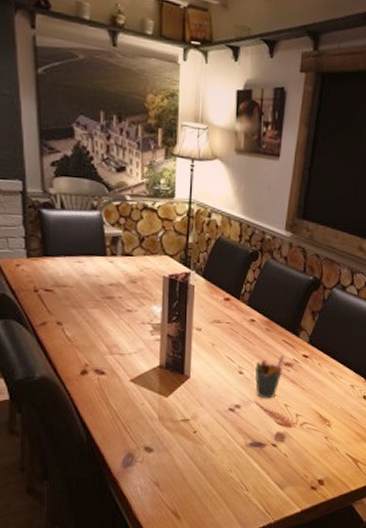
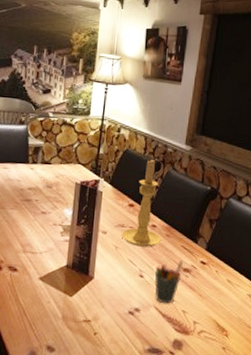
candle holder: none [217,247,262,343] -> present [121,159,162,247]

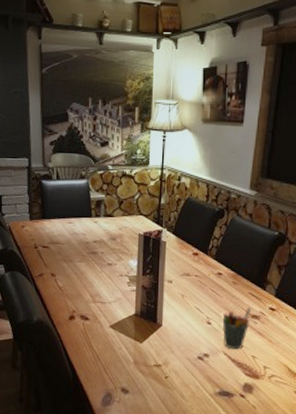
candle holder: present [121,159,162,247] -> none [186,206,228,295]

